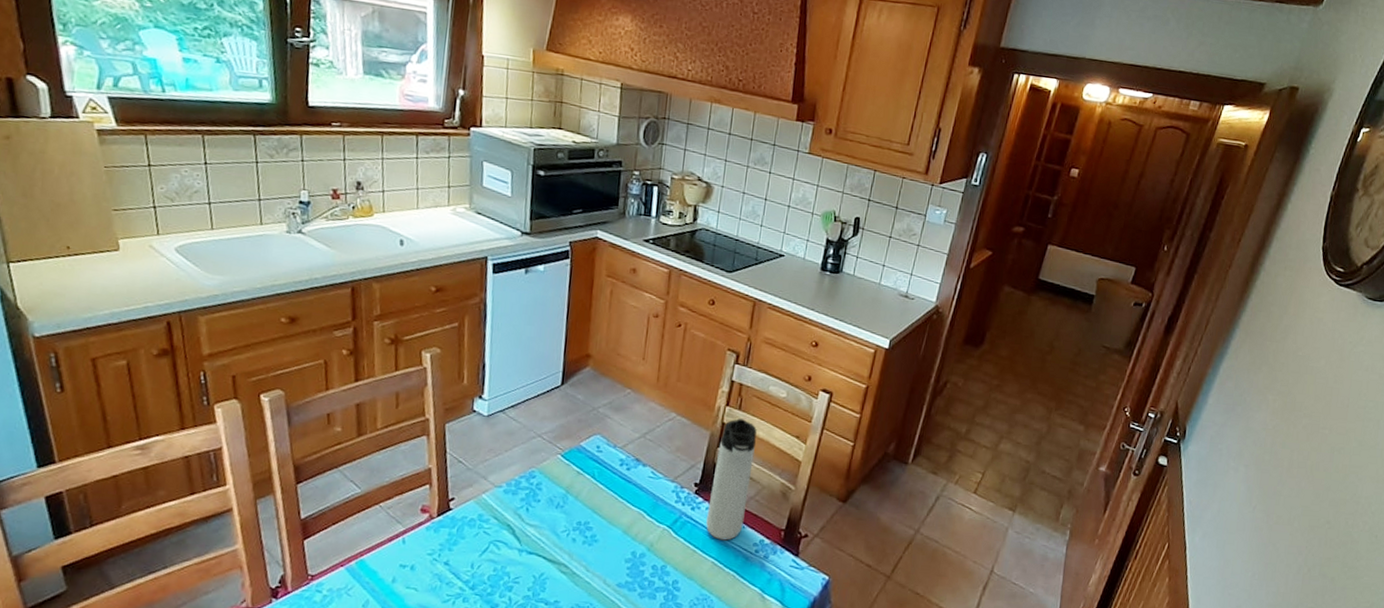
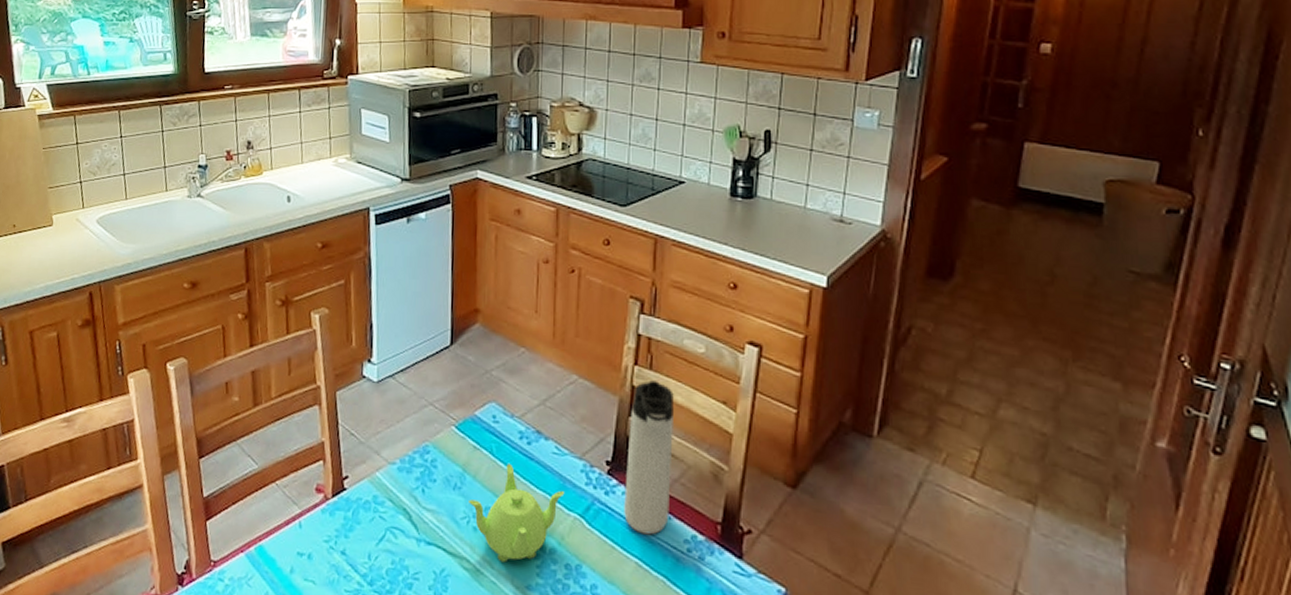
teapot: none [569,486,657,566] -> present [469,464,565,563]

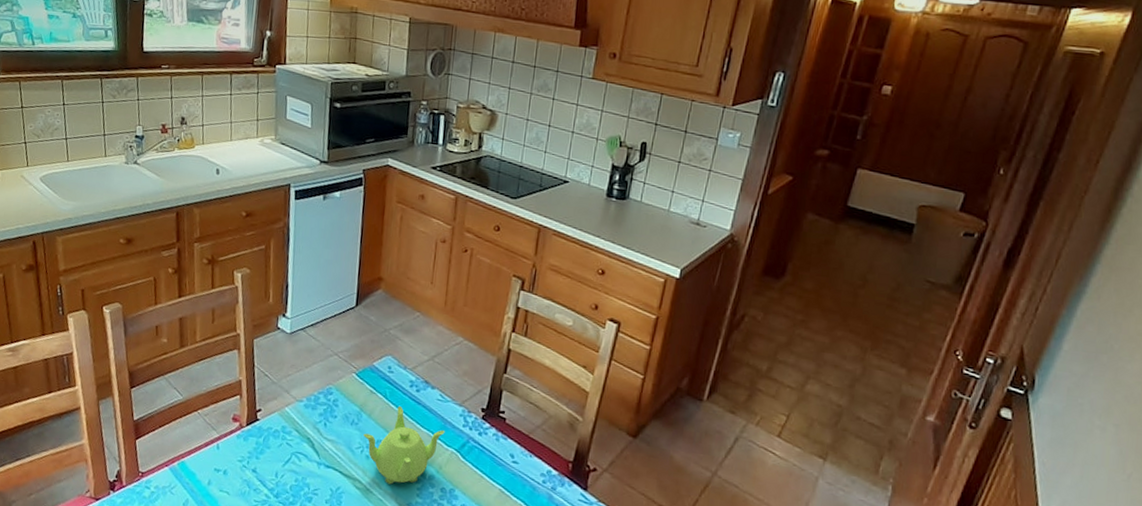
thermos bottle: present [624,380,674,535] -> none [493,345,543,469]

